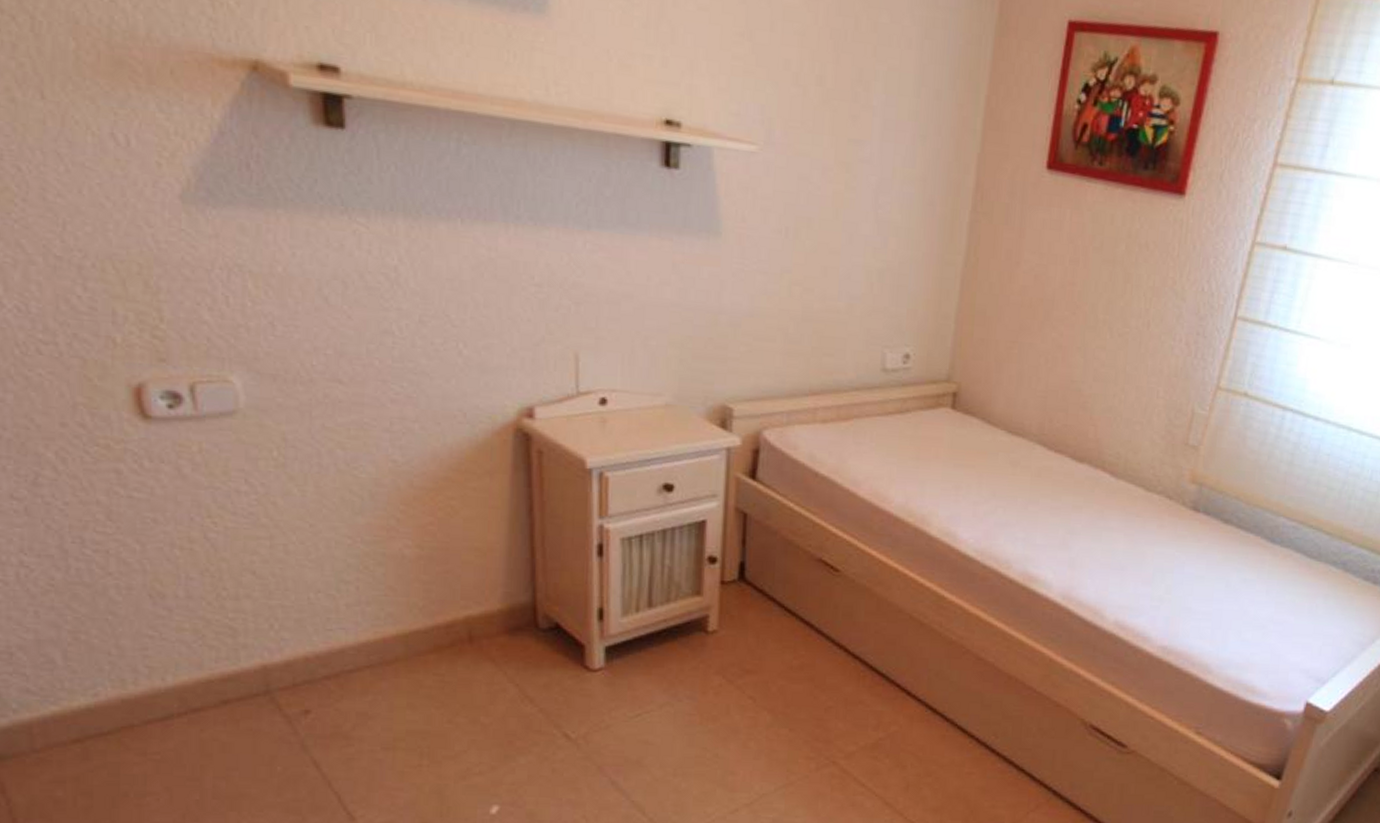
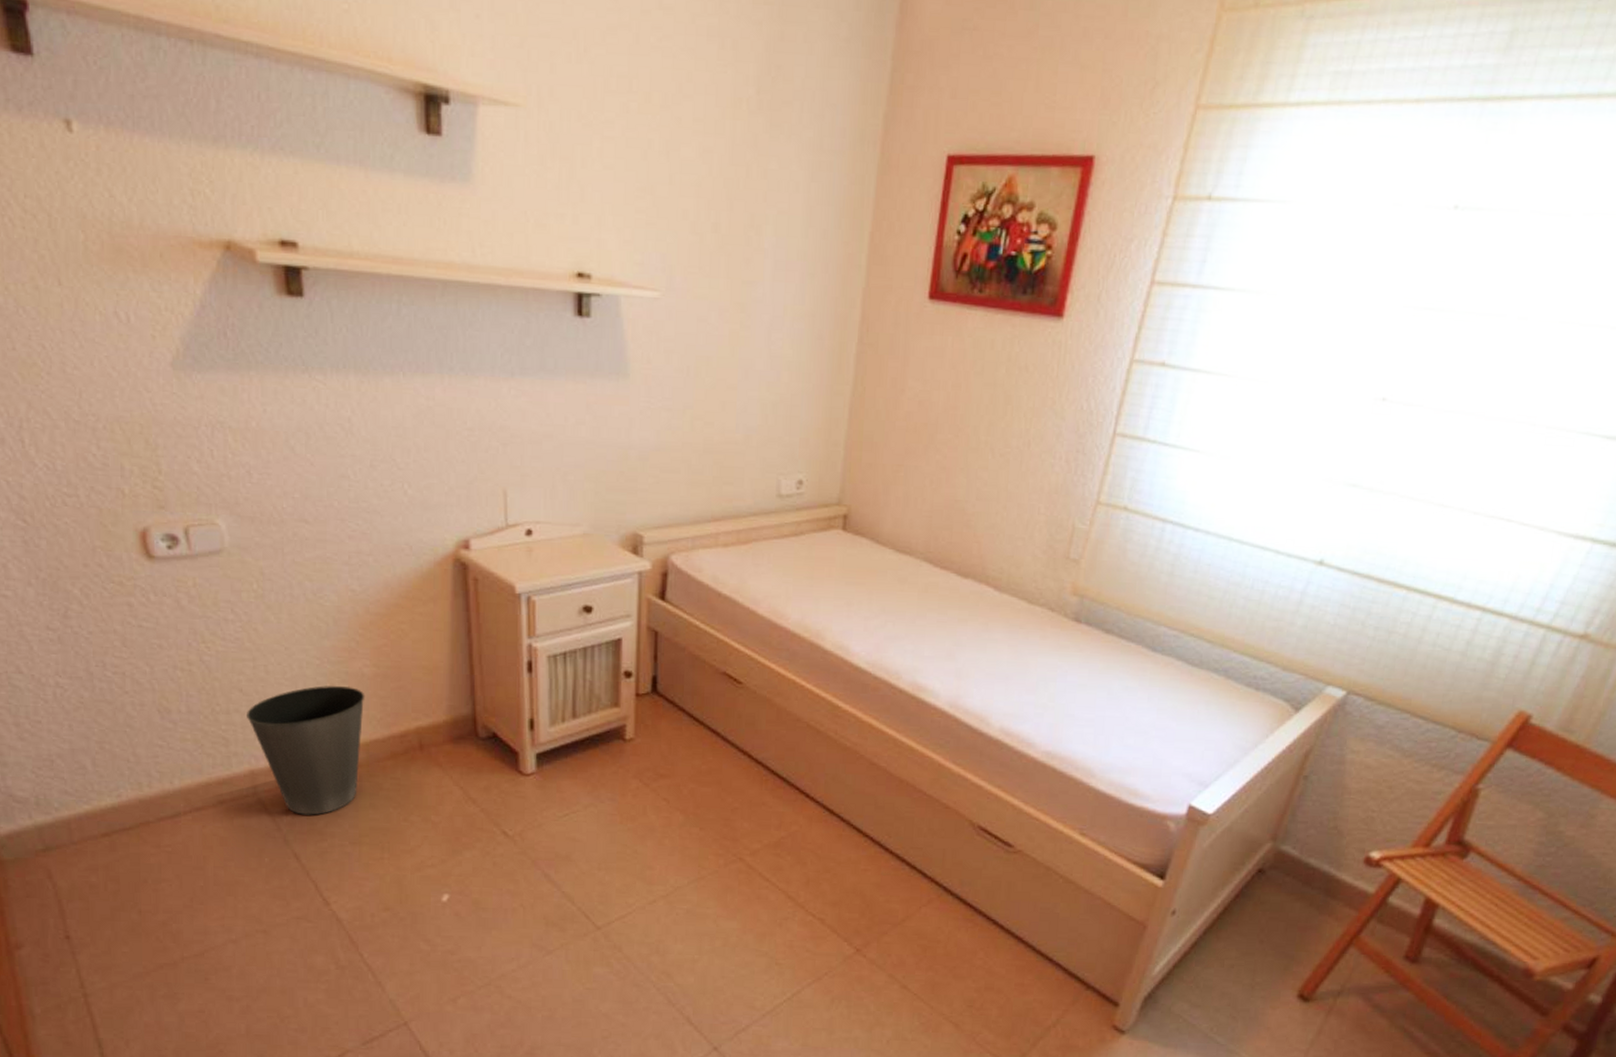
waste basket: none [260,568,406,717] -> present [247,685,365,815]

